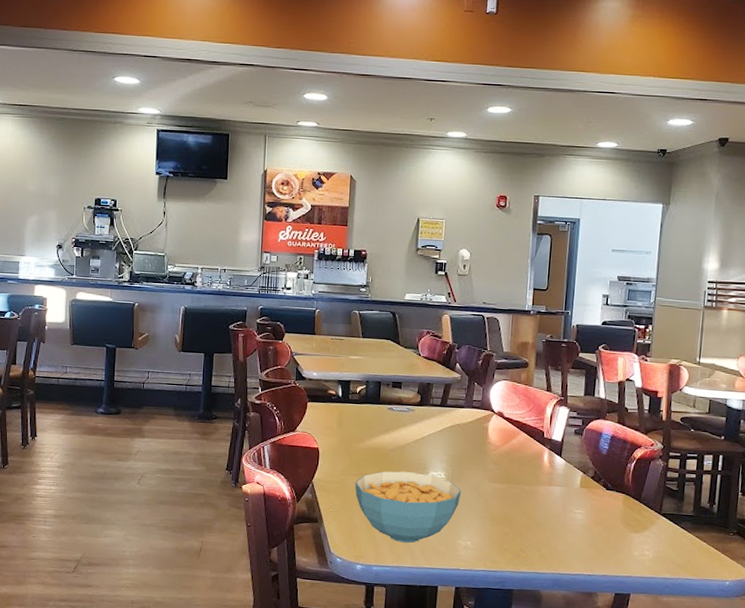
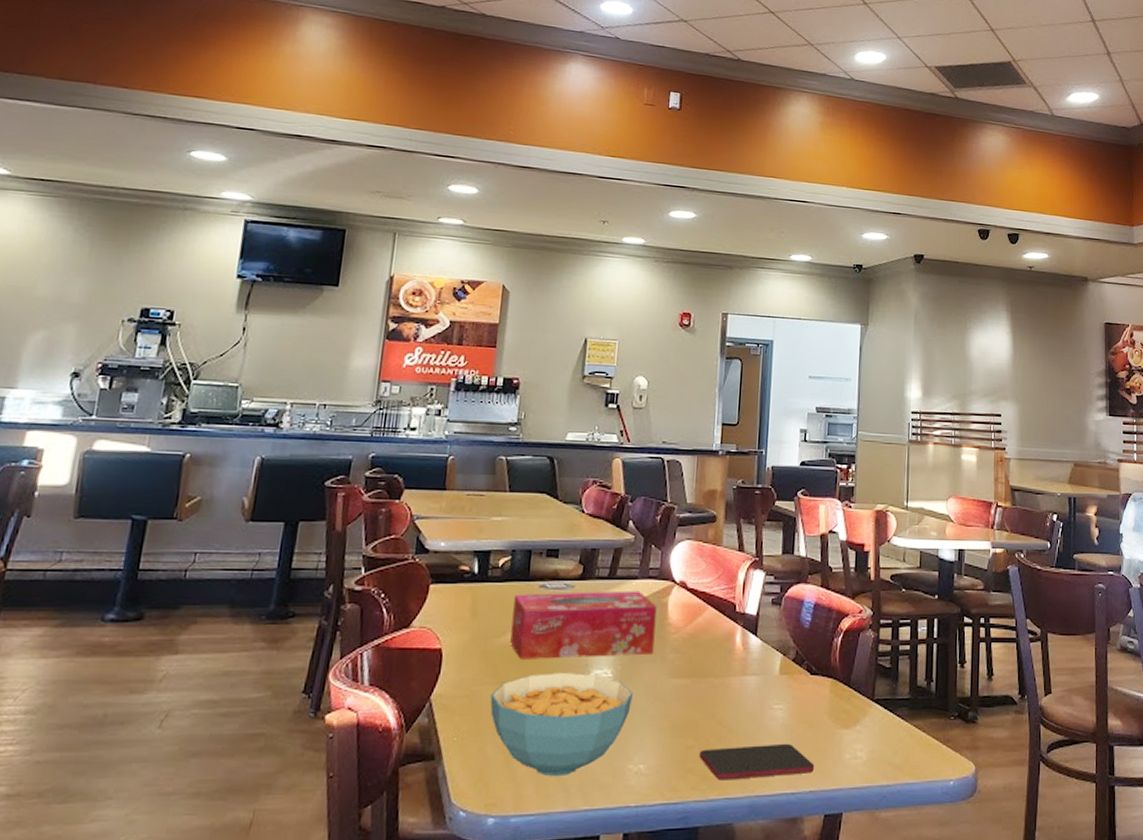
tissue box: none [368,413,480,464] -> present [510,590,657,659]
smartphone: none [513,536,608,562] -> present [698,743,815,781]

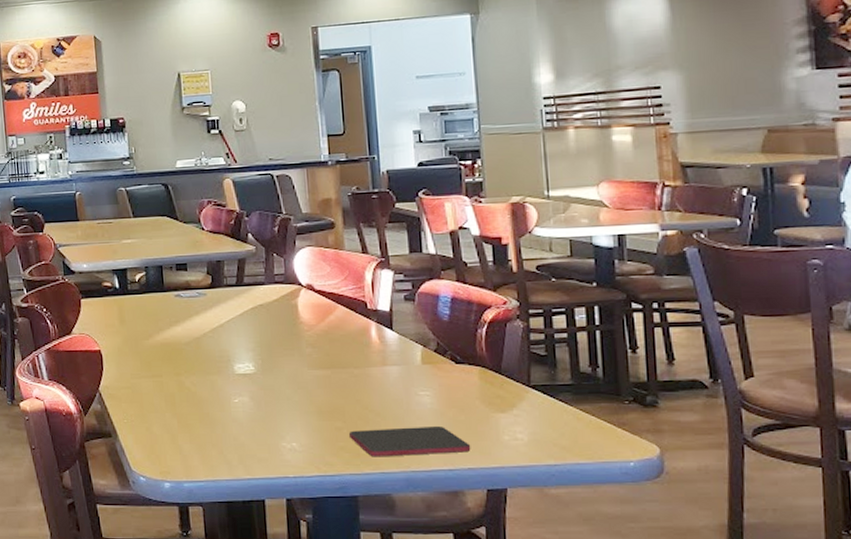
cereal bowl: present [490,672,634,777] -> none [149,366,277,452]
tissue box: present [510,590,657,659] -> none [154,295,290,357]

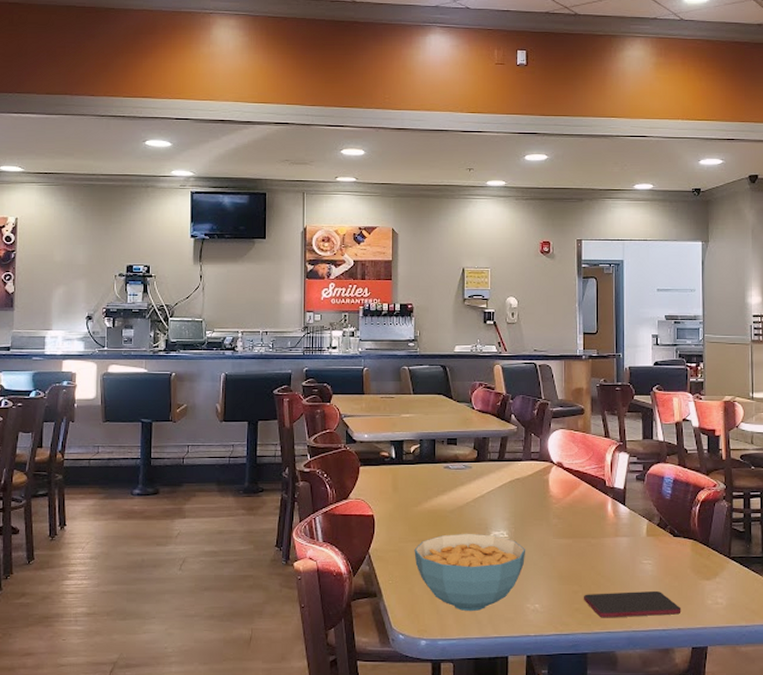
cereal bowl: none [149,366,277,452] -> present [414,533,526,612]

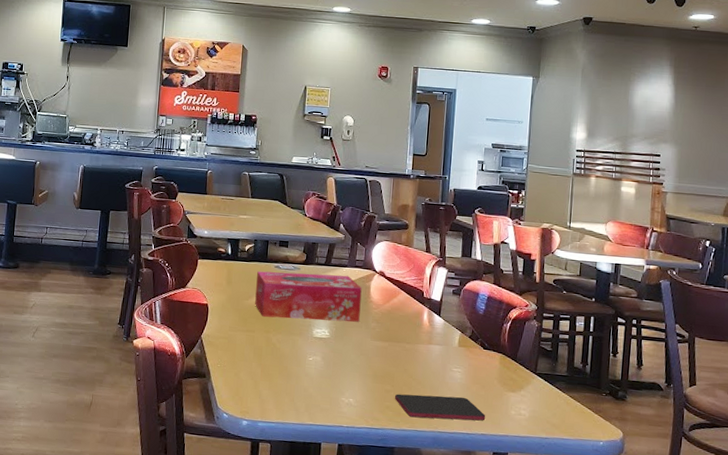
cereal bowl: present [414,533,526,612] -> none [242,328,345,400]
tissue box: none [425,470,540,523] -> present [255,271,362,322]

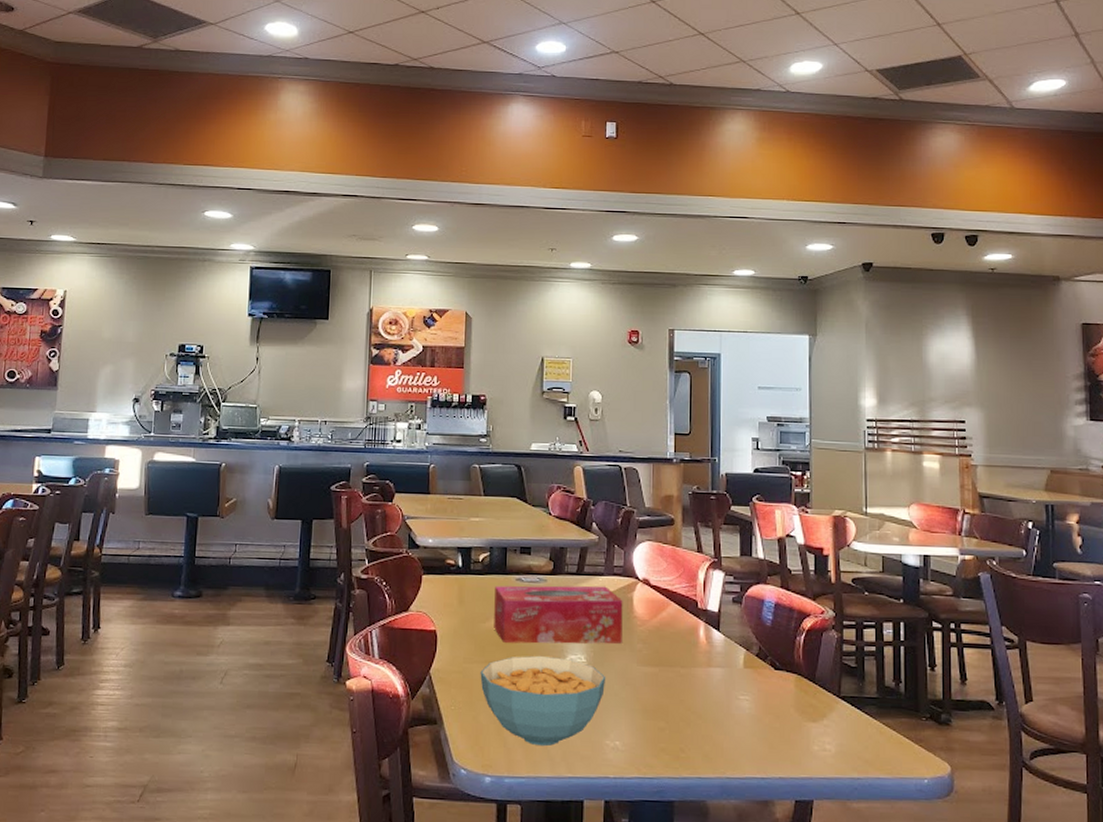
cereal bowl: none [242,328,345,400] -> present [480,655,606,747]
smartphone: present [394,394,486,421] -> none [670,731,783,762]

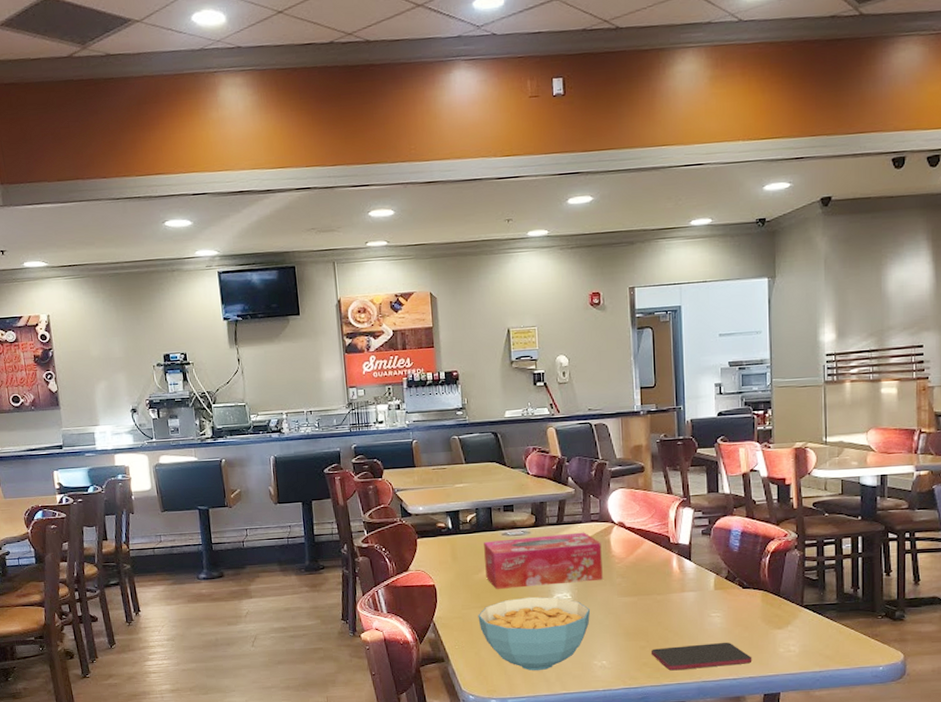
smartphone: none [670,731,783,762] -> present [650,642,752,671]

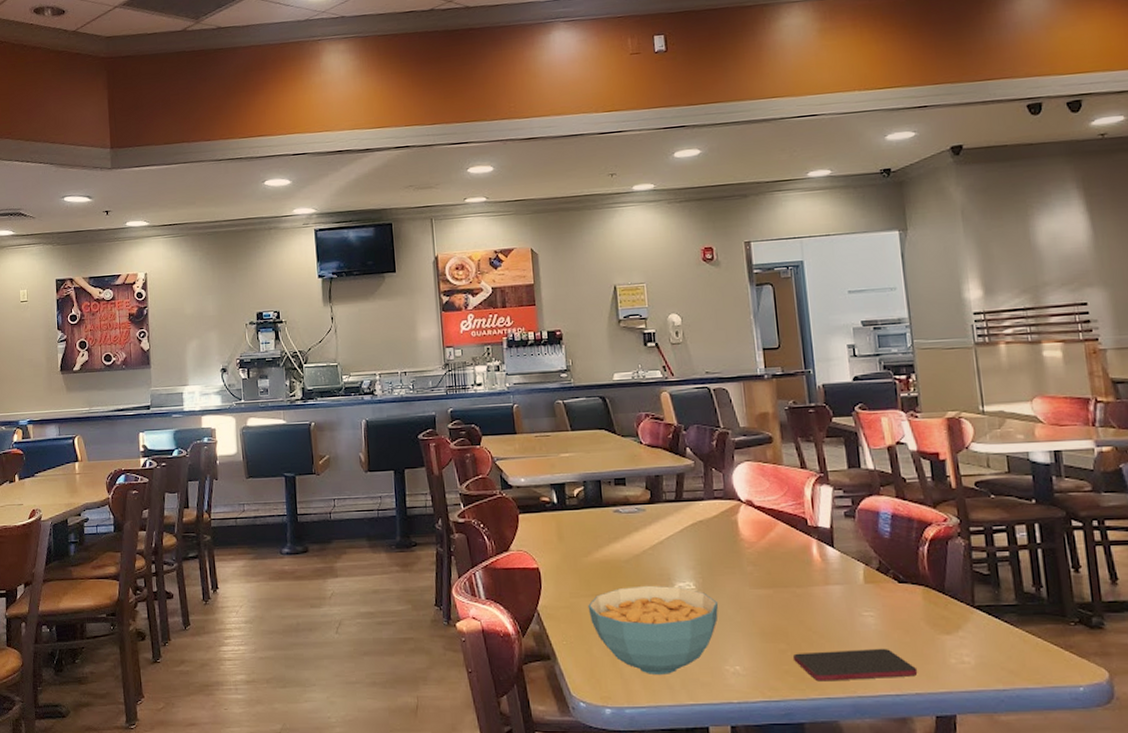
tissue box: present [484,532,603,589] -> none [593,511,731,575]

